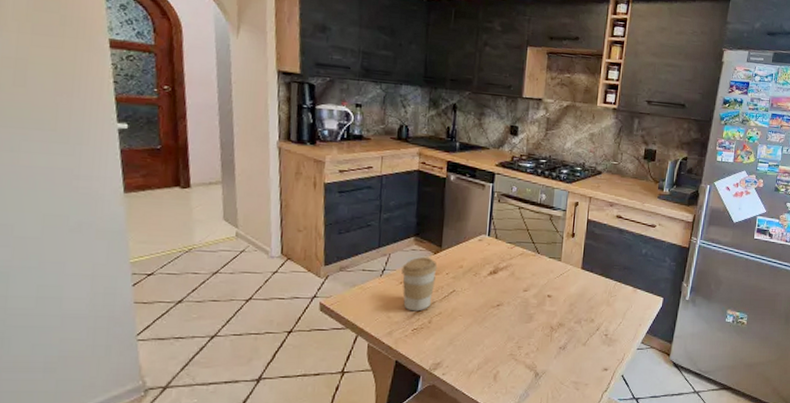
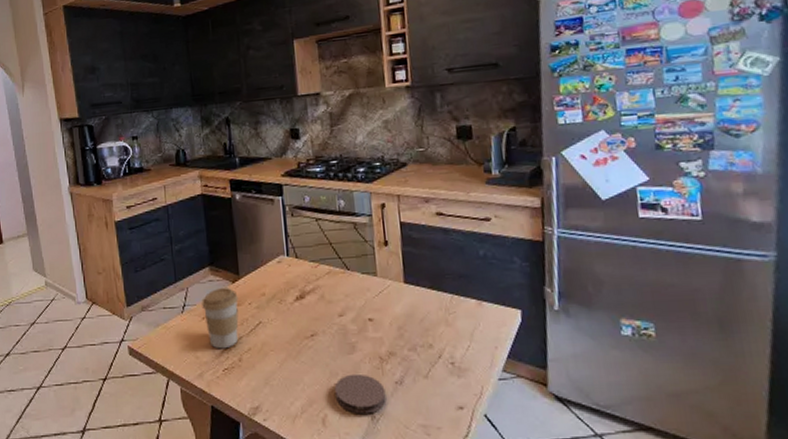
coaster: none [508,339,551,372] -> present [334,373,387,414]

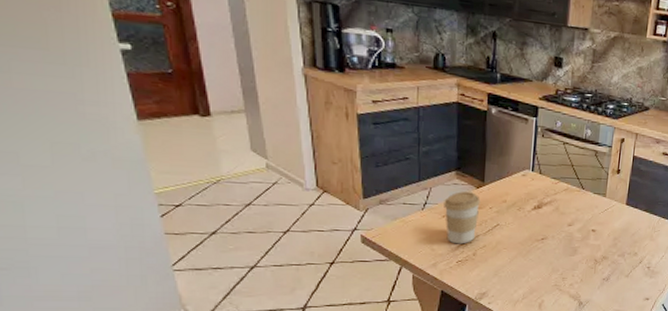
coaster: present [334,373,387,414] -> none [553,271,594,301]

